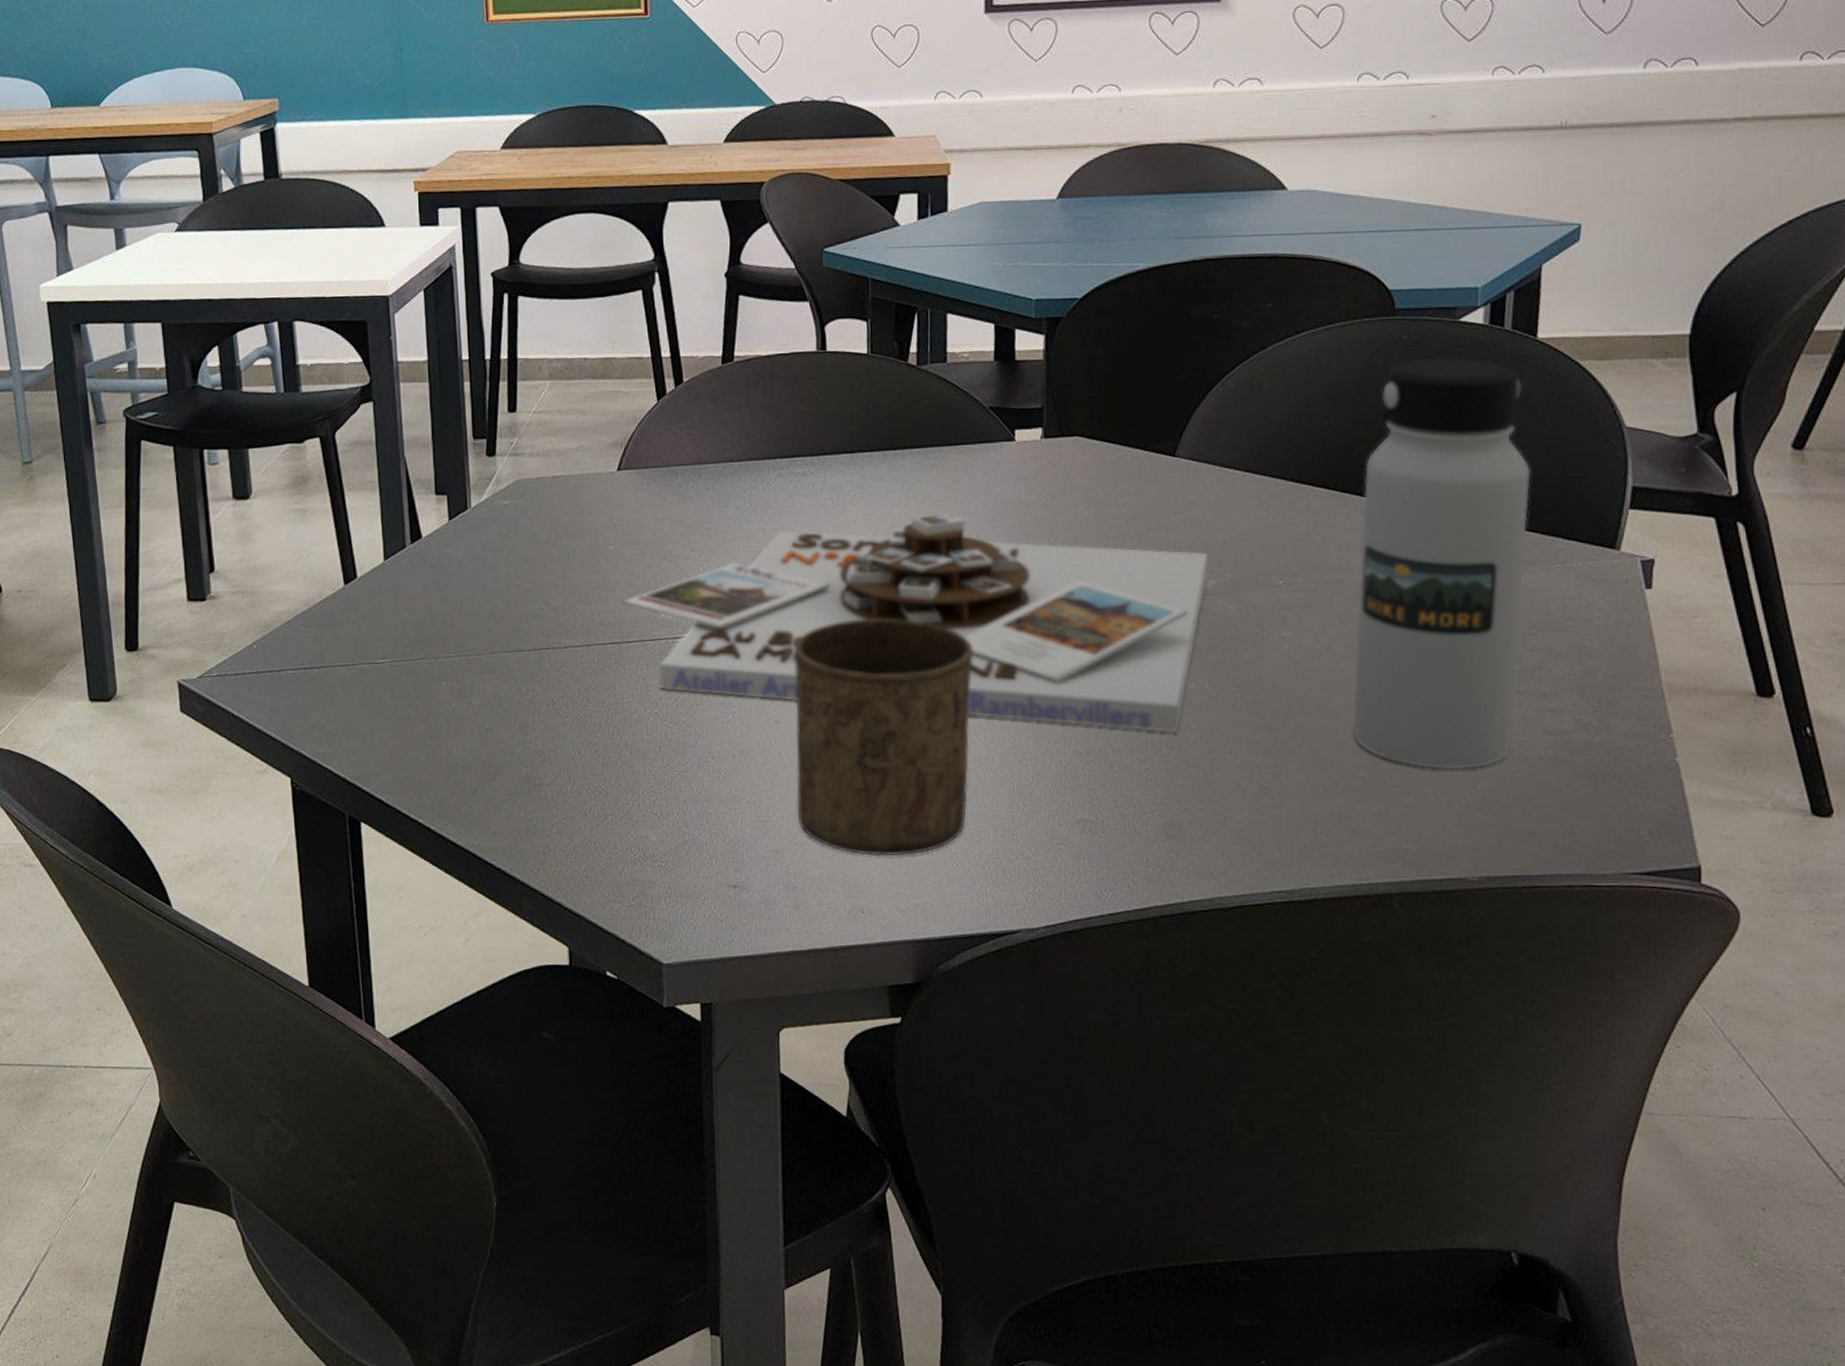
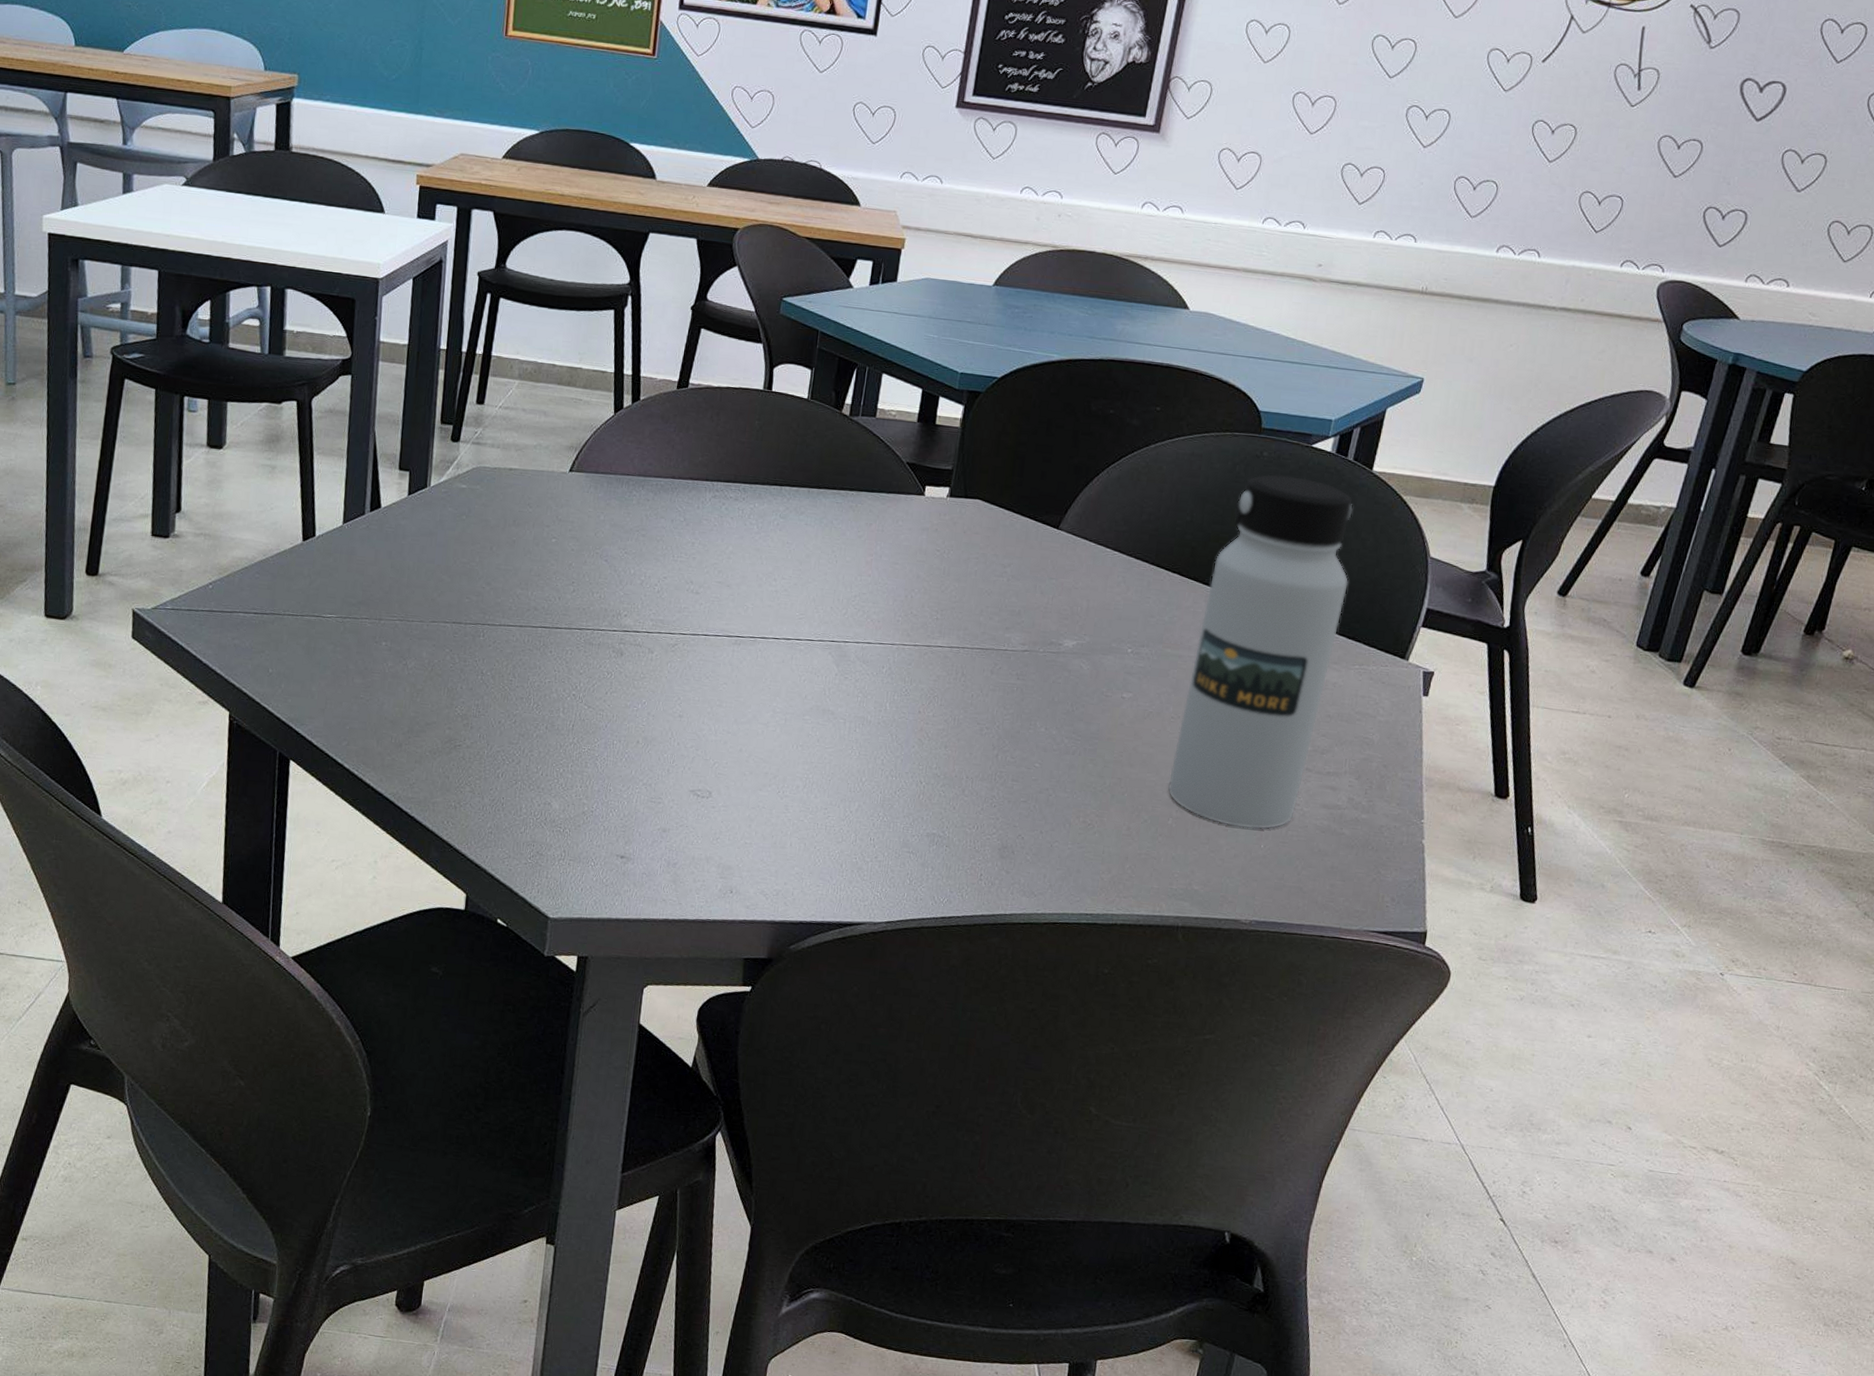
board game: present [621,512,1209,734] -> none [556,546,1073,769]
cup: present [794,618,973,856] -> none [686,634,861,847]

